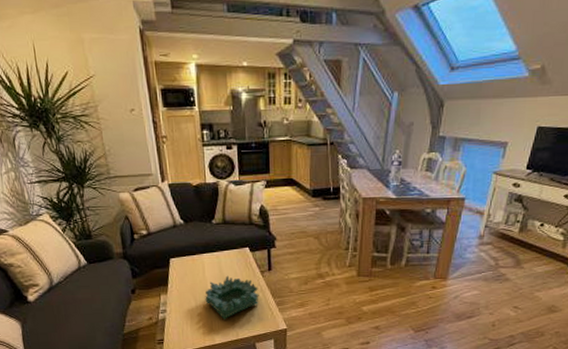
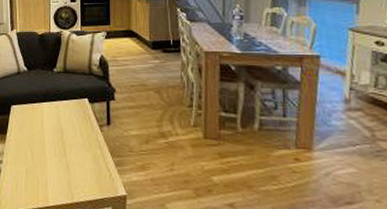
decorative bowl: present [205,275,259,320] -> none [41,127,97,178]

